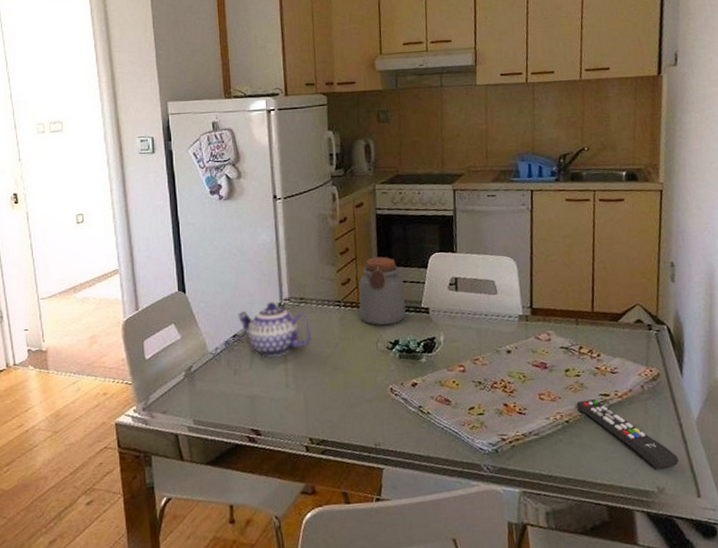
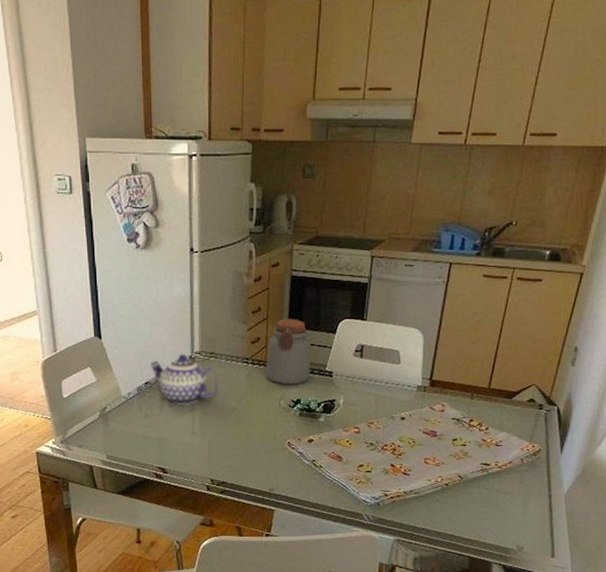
remote control: present [576,399,679,469] -> none [458,467,542,531]

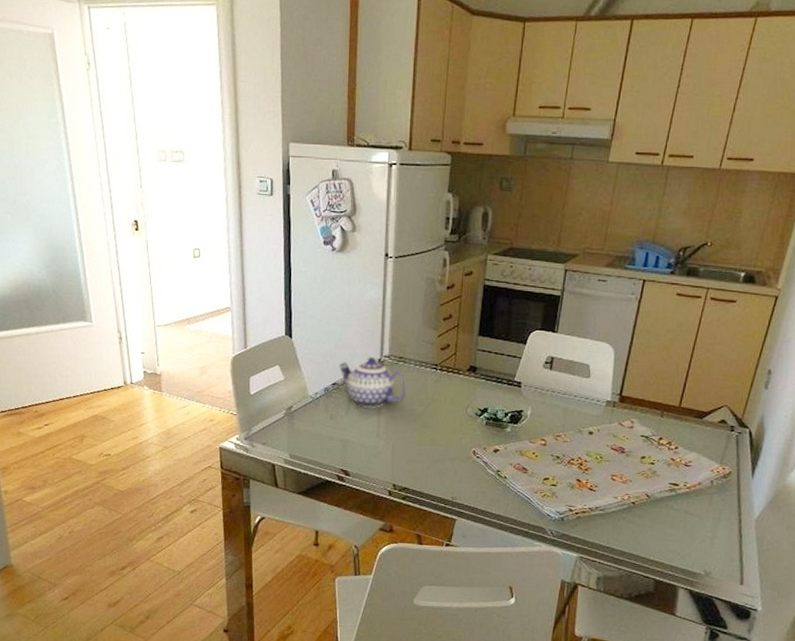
jar: present [266,318,312,385] -> none [454,327,501,394]

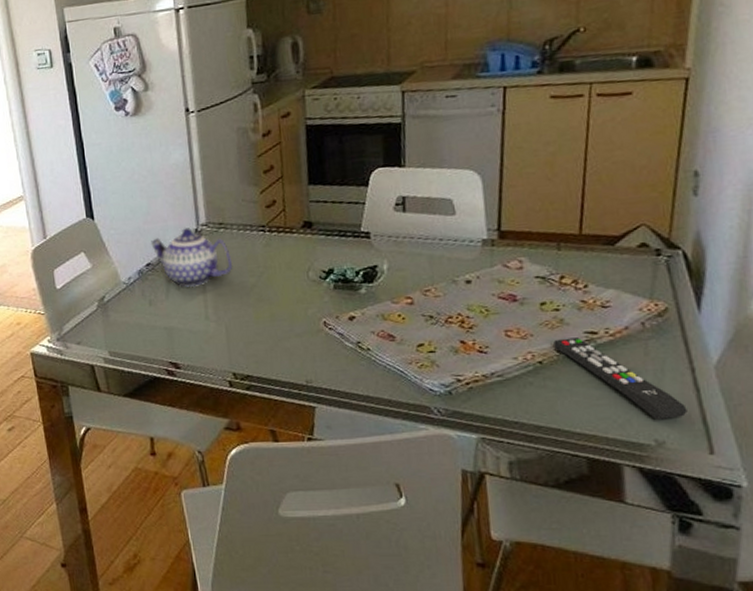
remote control: none [645,486,731,556] -> present [553,337,687,420]

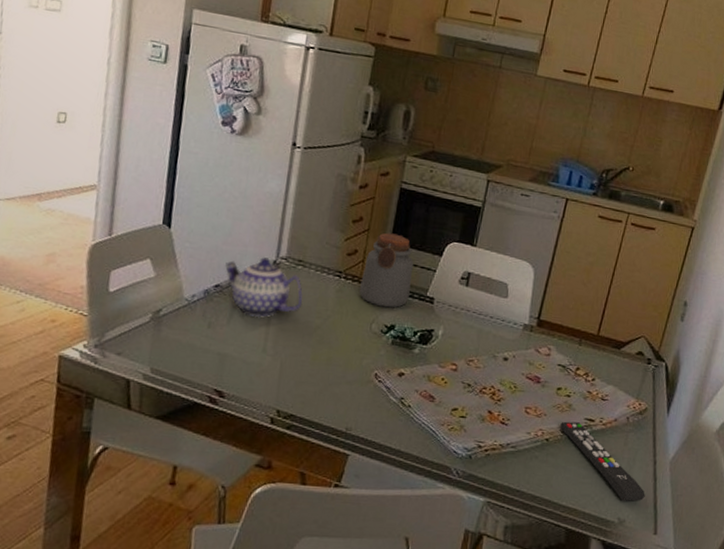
jar: none [286,174,342,253] -> present [359,232,414,308]

